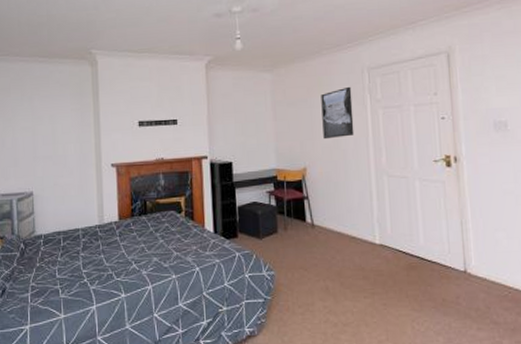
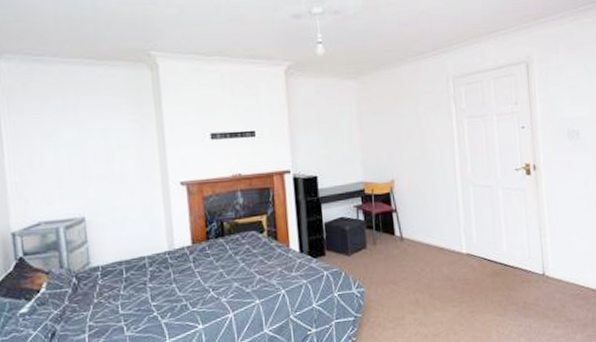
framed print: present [321,86,355,140] -> none [407,95,441,150]

